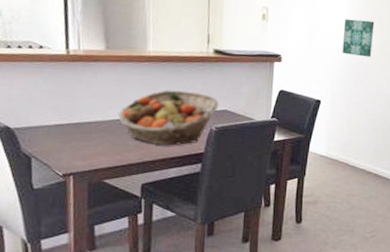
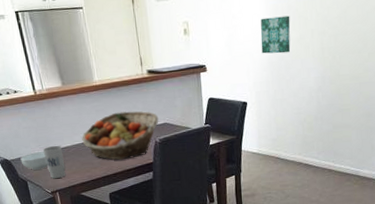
cereal bowl: none [28,122,66,145] -> present [20,150,48,170]
cup: none [62,117,90,158] -> present [42,145,66,178]

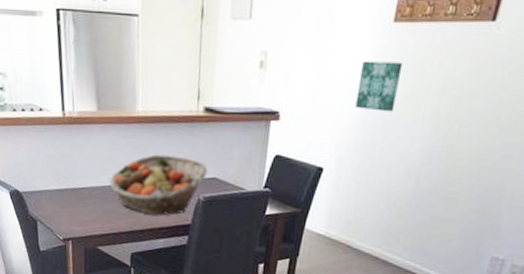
cereal bowl: present [20,150,48,170] -> none [34,187,65,210]
cup: present [42,145,66,178] -> none [61,182,85,224]

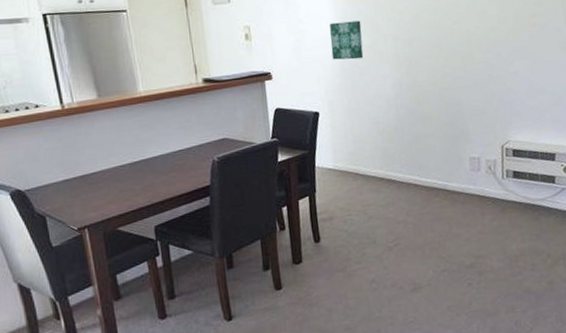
fruit basket: present [109,154,208,215] -> none [121,125,217,185]

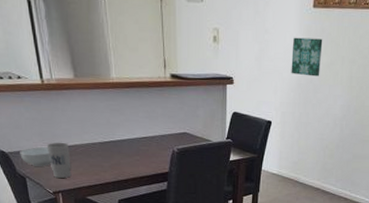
cereal bowl: none [38,177,76,202] -> present [20,146,52,166]
cup: none [69,169,99,211] -> present [46,142,72,178]

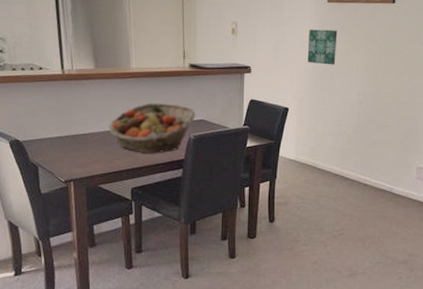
cereal bowl: present [20,146,52,166] -> none [34,134,66,155]
cup: present [46,142,72,178] -> none [62,130,86,166]
fruit basket: none [92,114,179,166] -> present [108,103,196,154]

